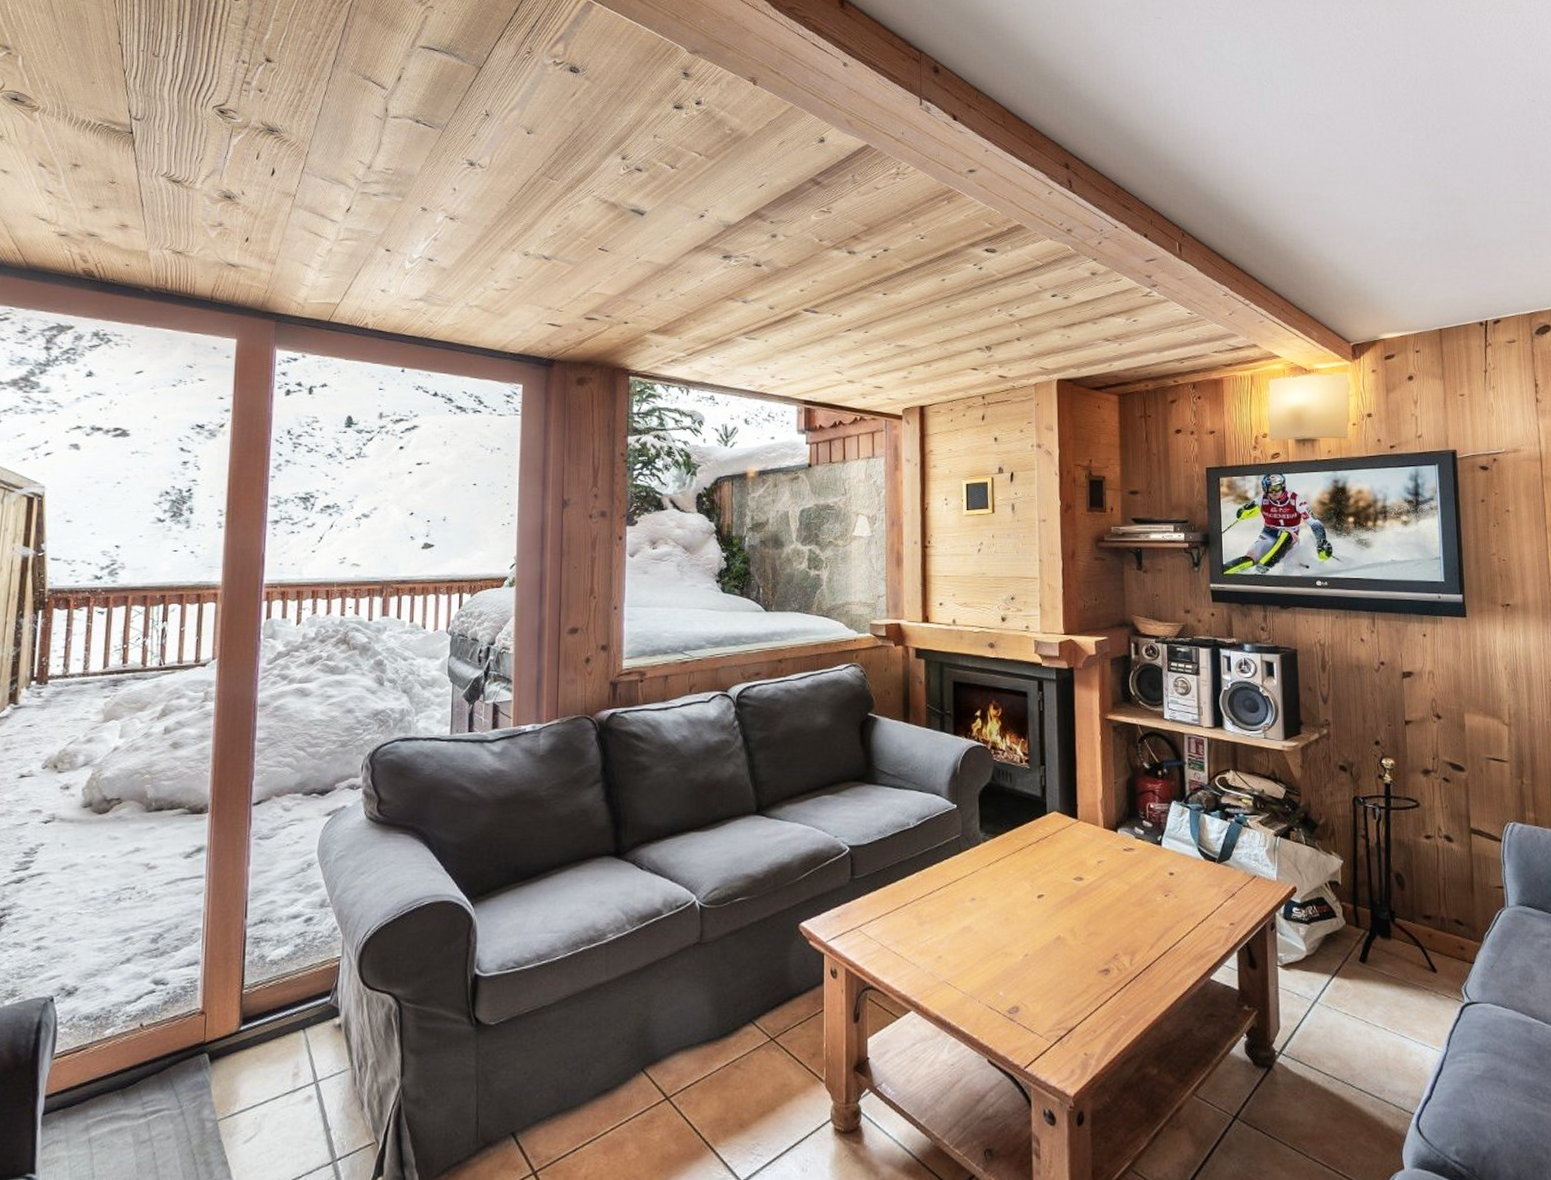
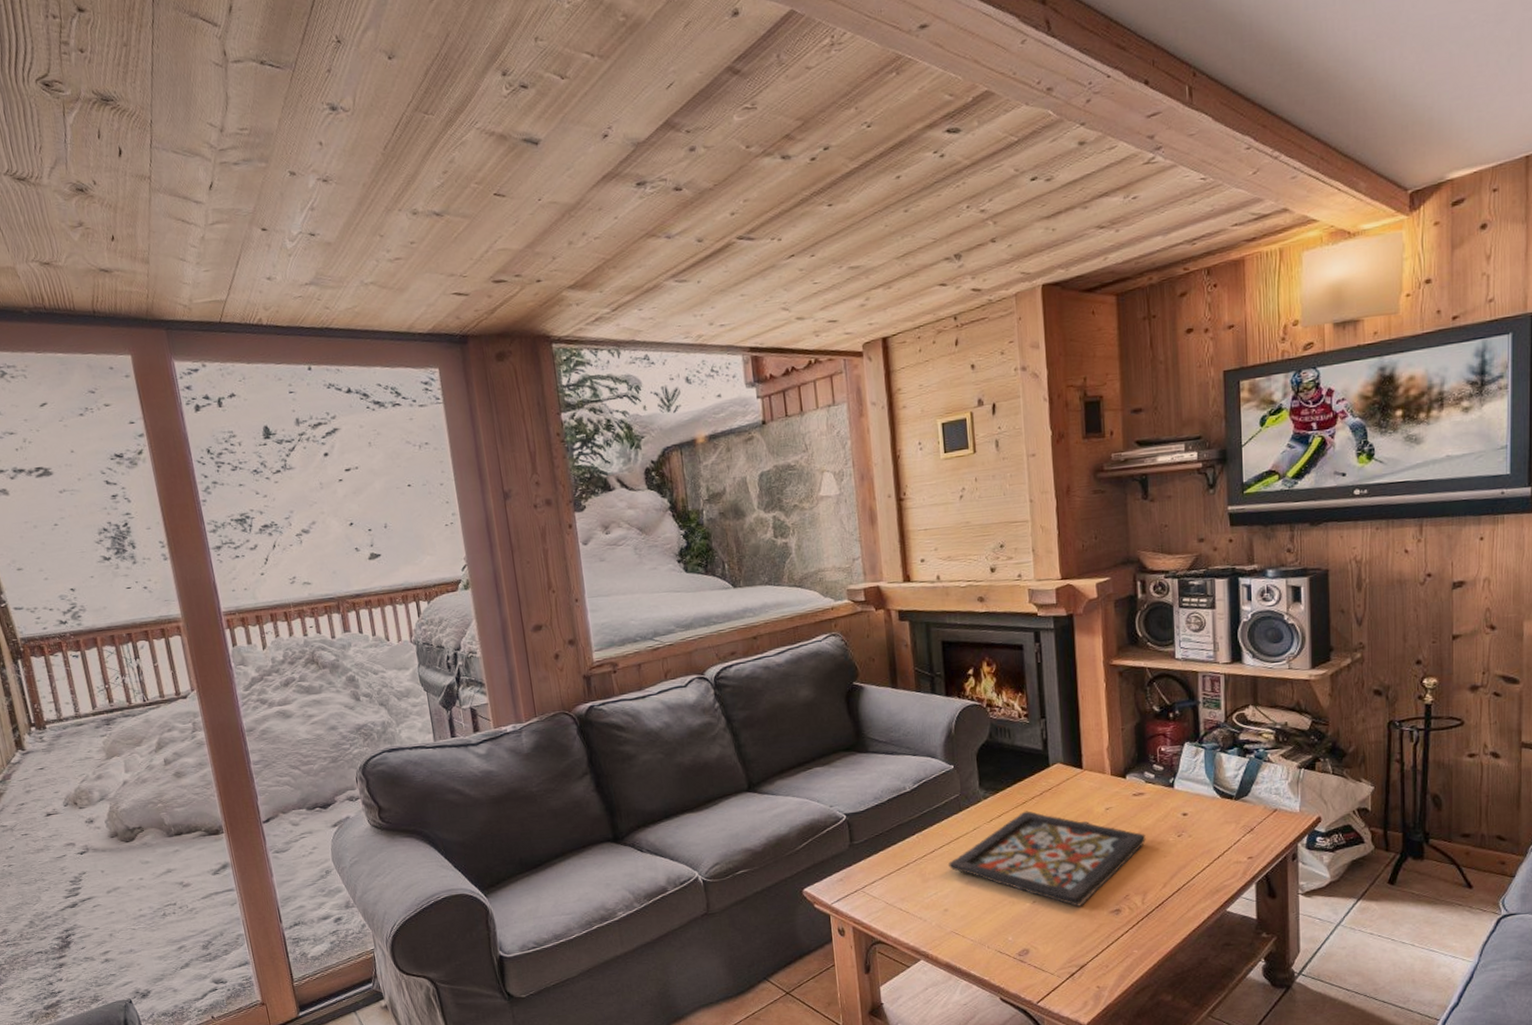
decorative tray: none [945,857,1135,963] -> present [948,811,1146,907]

